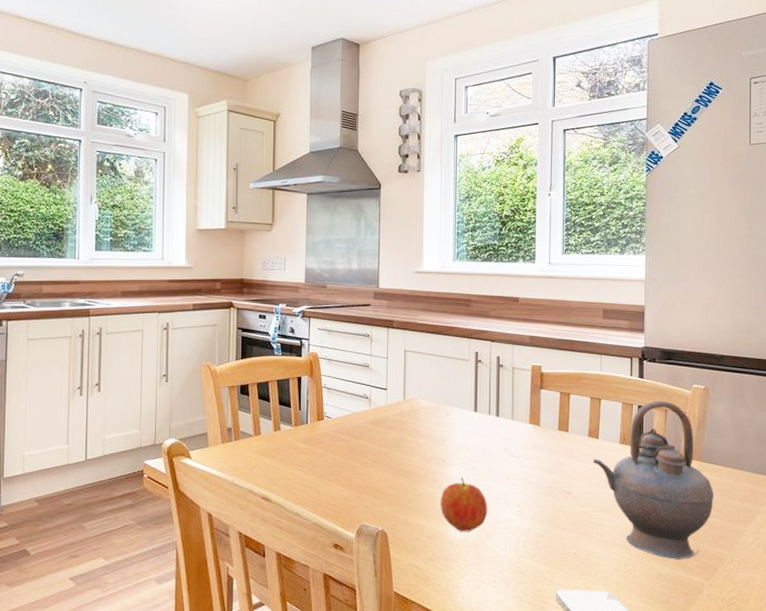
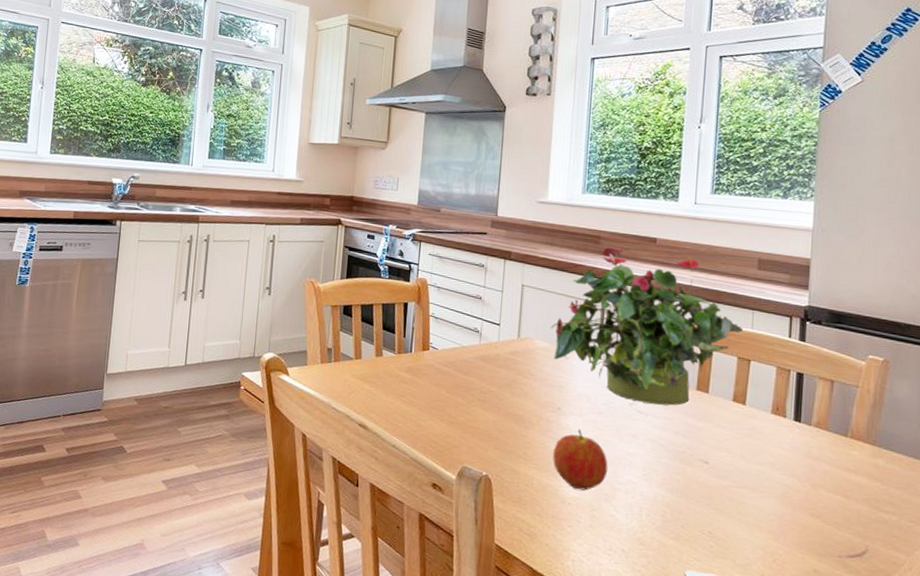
potted plant: none [432,309,594,447] -> present [551,248,744,406]
teapot: present [592,400,715,559] -> none [736,368,891,558]

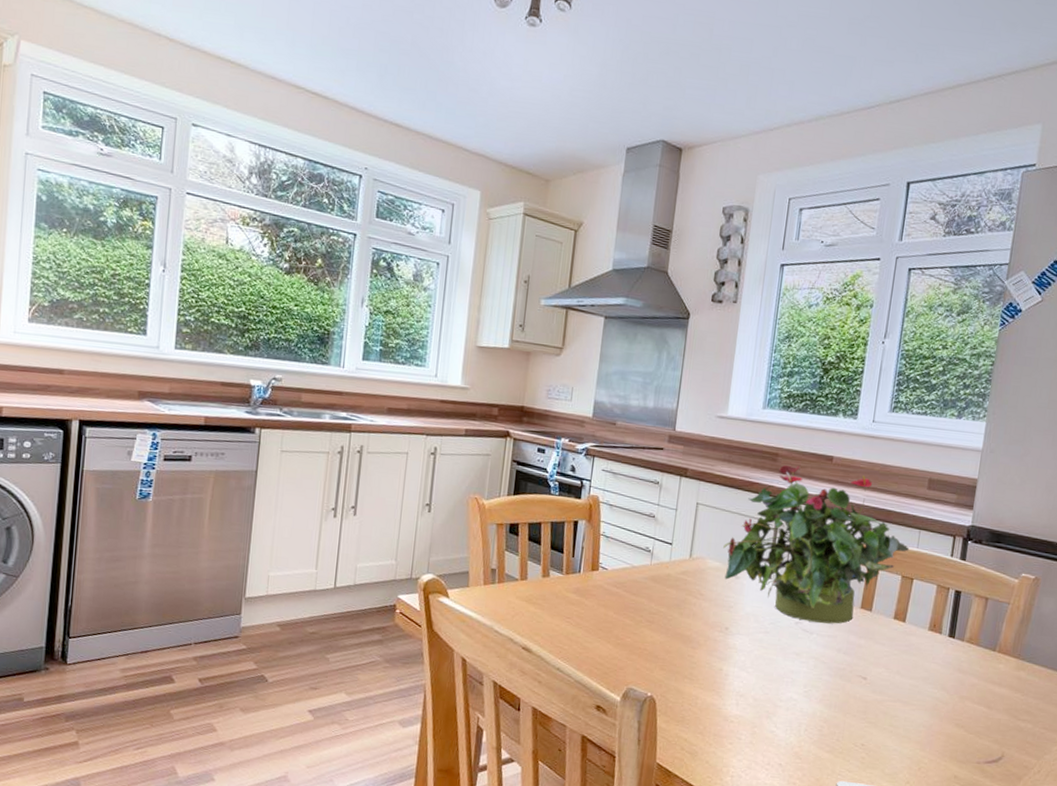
fruit: present [553,428,608,491] -> none [718,648,771,709]

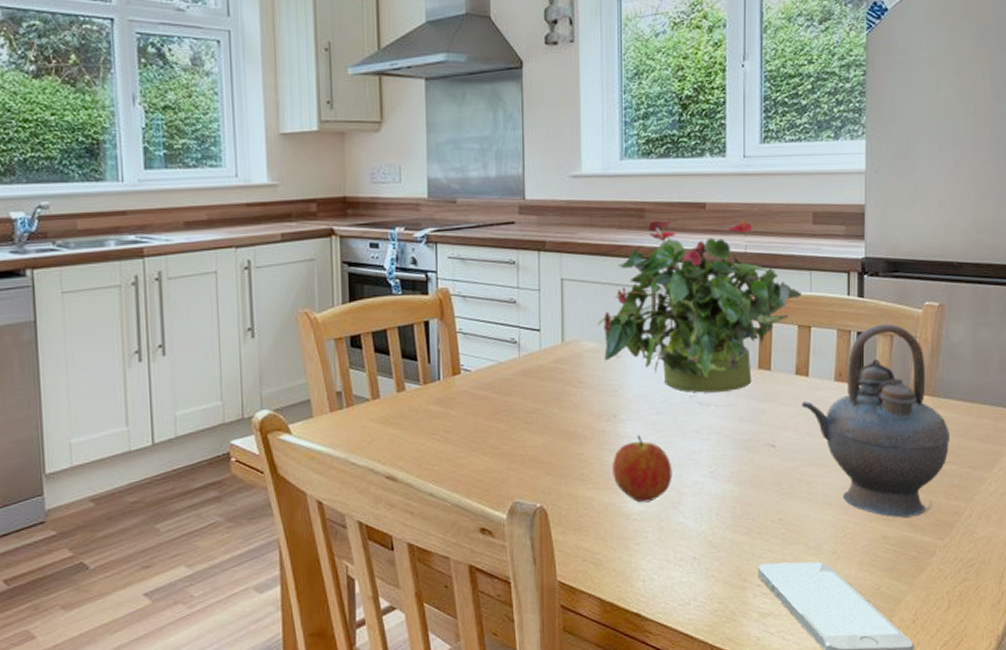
fruit: none [718,648,771,709] -> present [612,434,672,502]
teapot: none [895,586,1030,764] -> present [801,323,951,518]

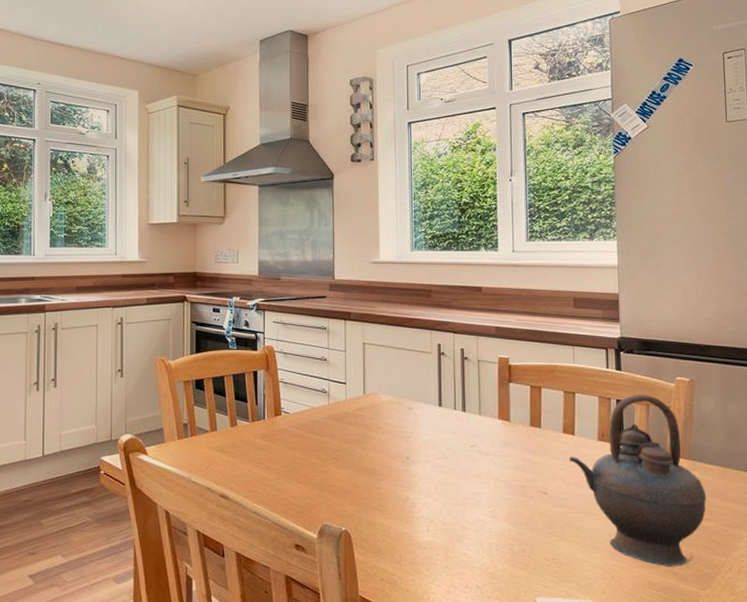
potted plant: present [598,219,802,393] -> none [393,299,567,443]
fruit: present [612,434,672,502] -> none [406,475,457,534]

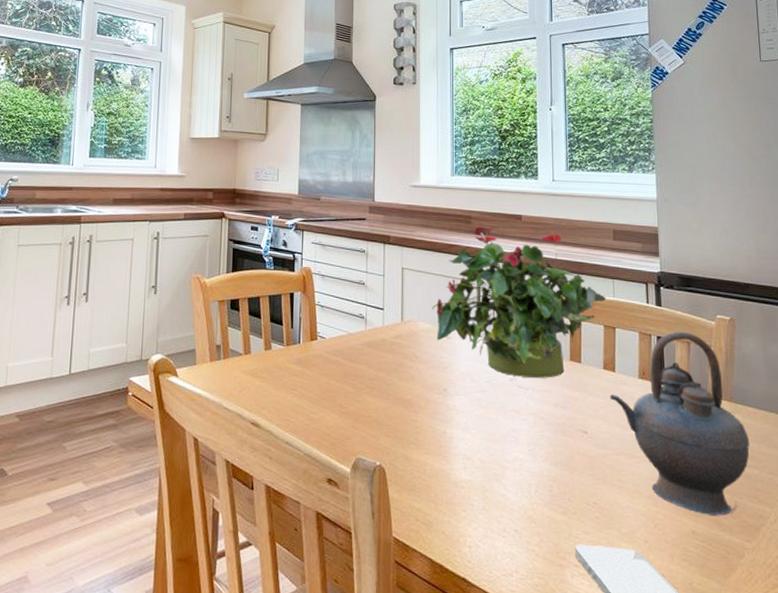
potted plant: none [393,299,567,443] -> present [432,226,607,378]

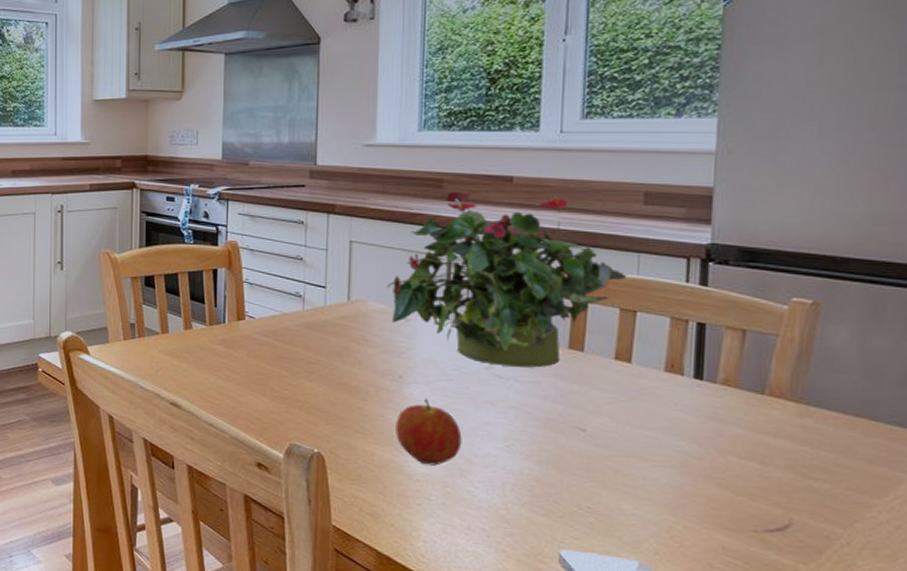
fruit: none [443,408,495,472] -> present [395,398,462,466]
teapot: present [609,331,750,516] -> none [620,316,823,532]

